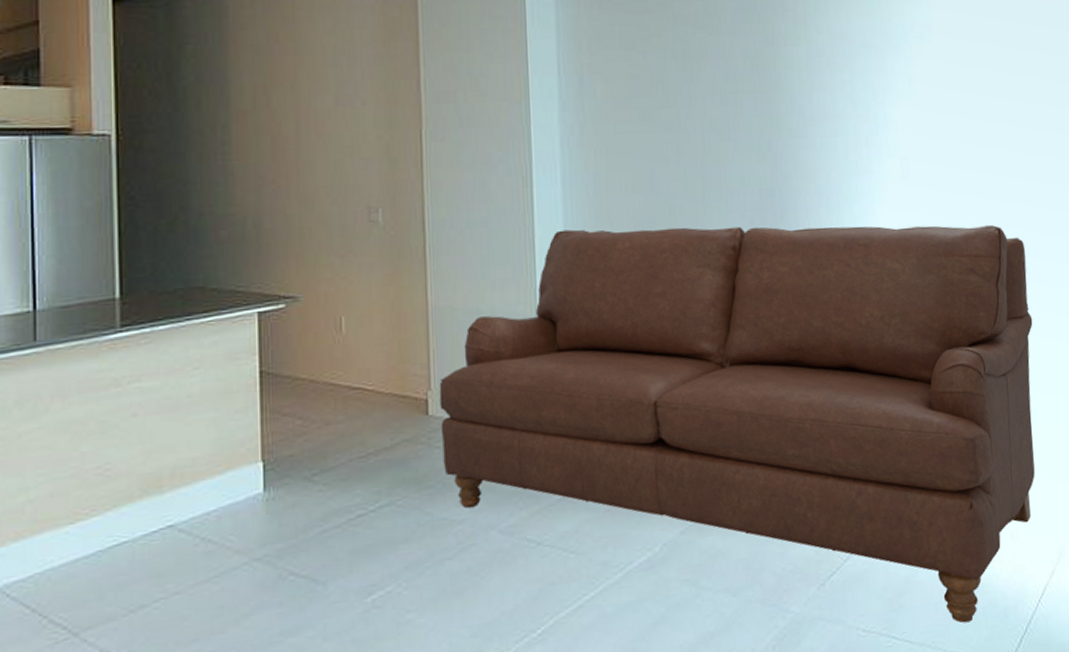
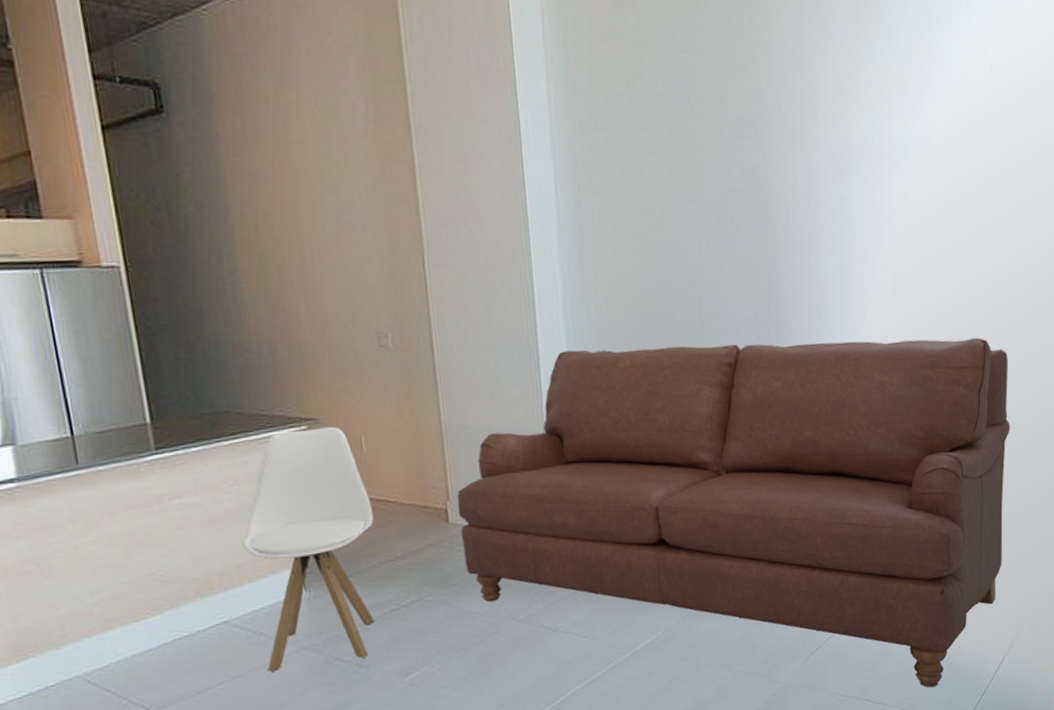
chair: none [200,305,348,588] -> present [241,426,375,672]

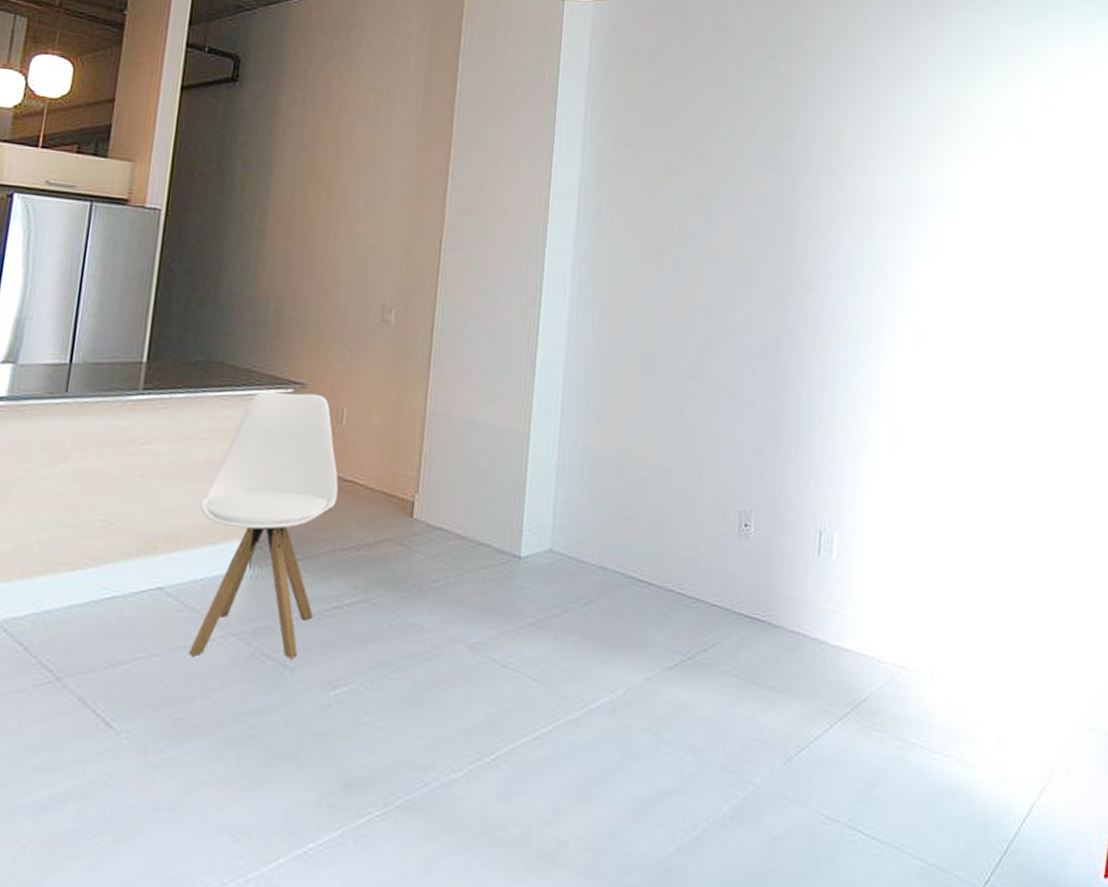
sofa: present [457,337,1010,688] -> none [421,353,1042,830]

